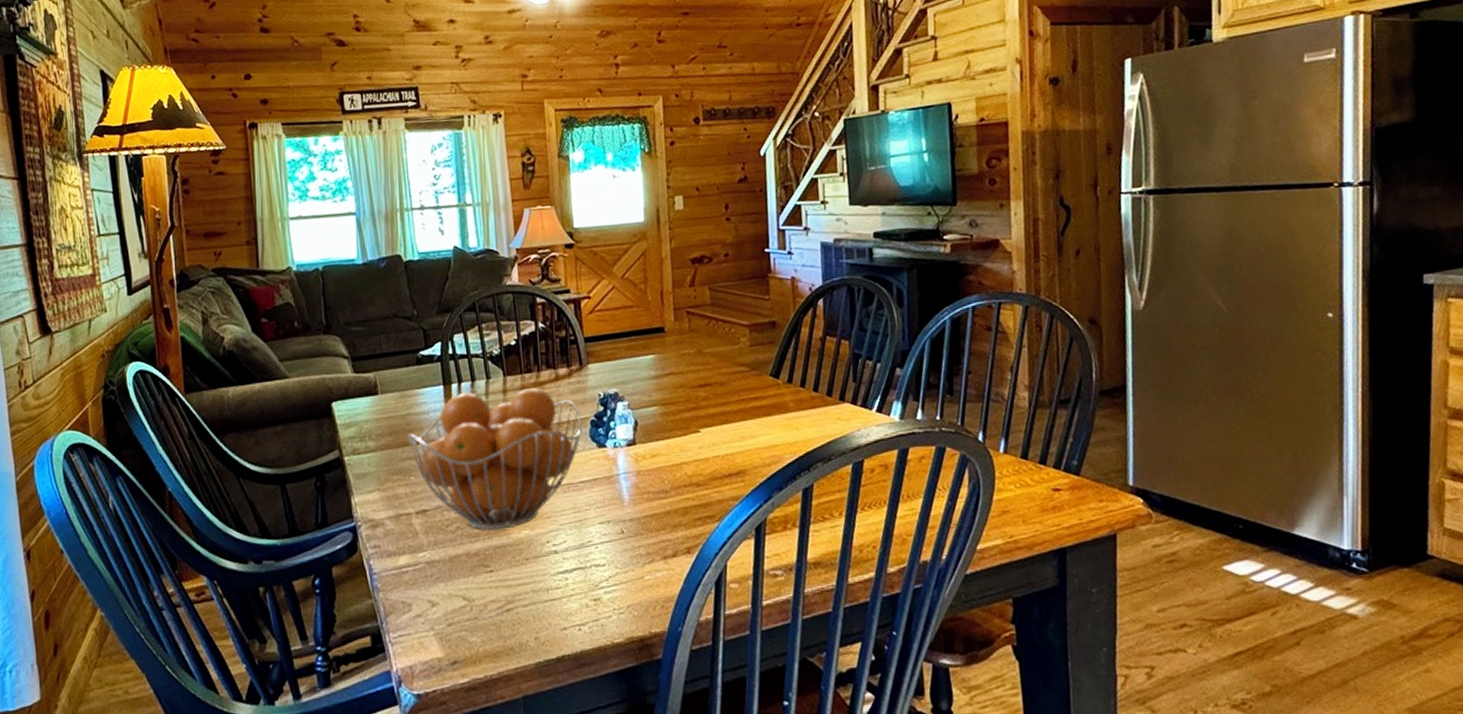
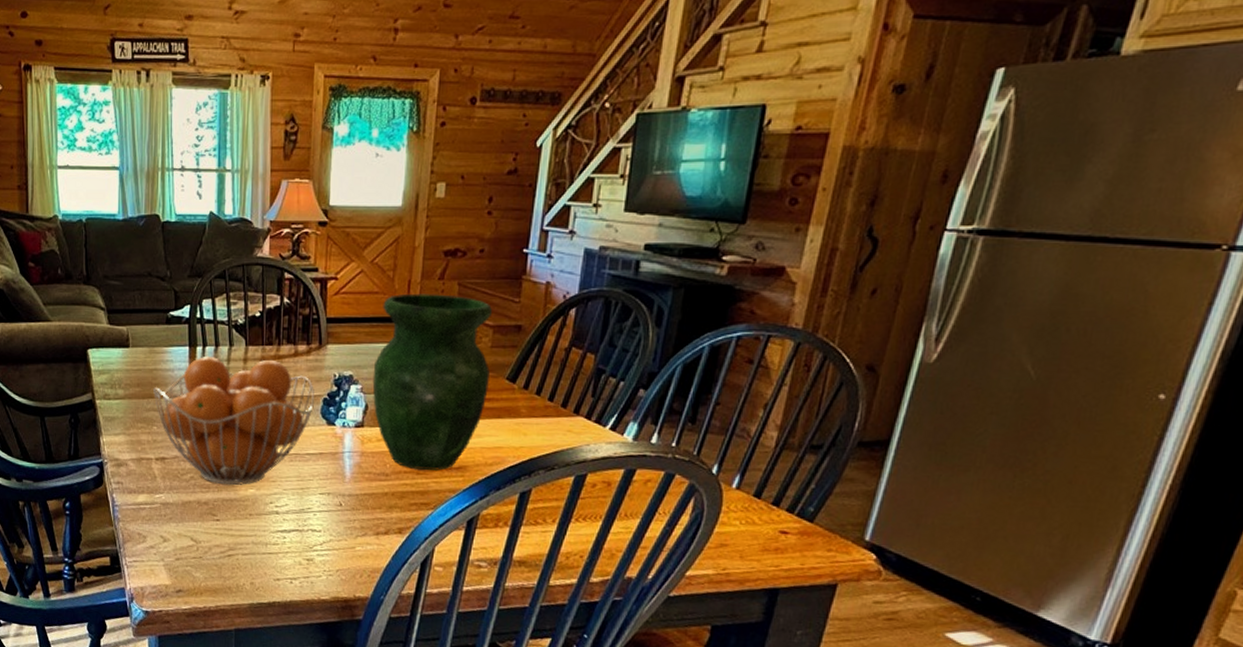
vase: none [638,300,755,481] -> present [372,293,492,470]

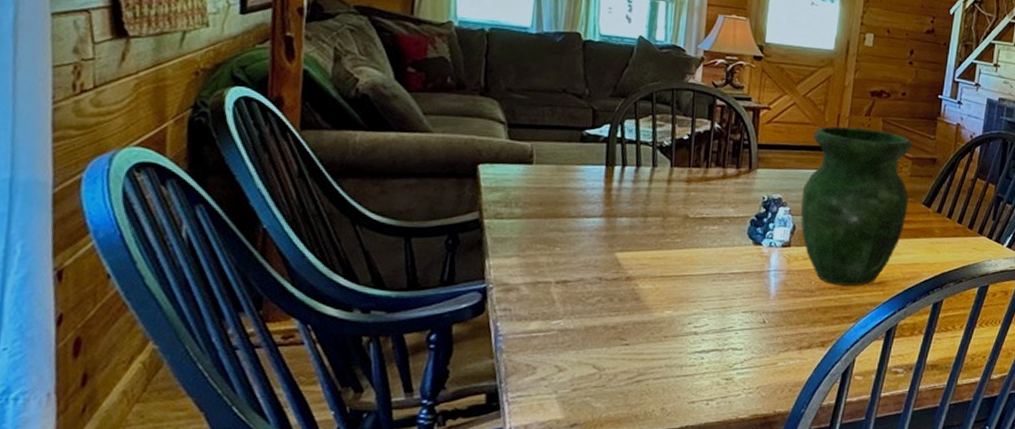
fruit basket: present [153,355,314,486] -> none [559,175,742,308]

